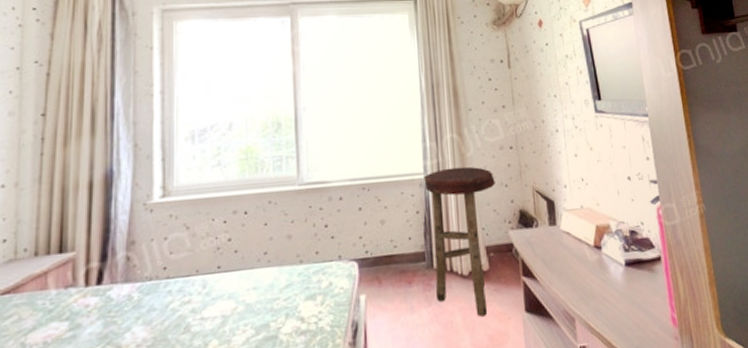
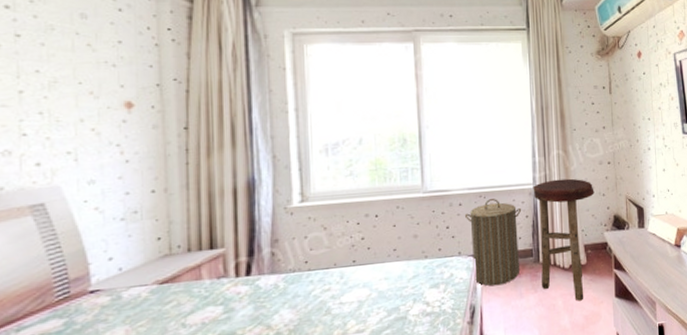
laundry hamper: none [345,191,412,298] -> present [464,199,522,286]

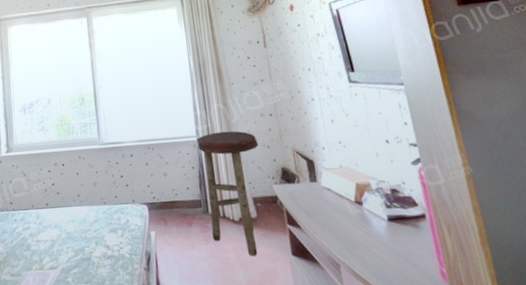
laundry hamper: present [464,199,522,286] -> none [135,150,190,235]

